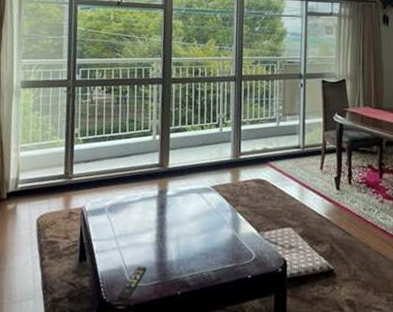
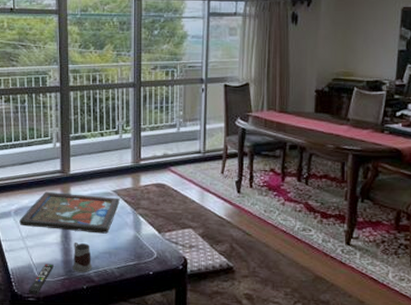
framed painting: none [113,186,219,233] -> present [19,191,120,234]
mug: none [167,242,188,276] -> present [72,242,93,272]

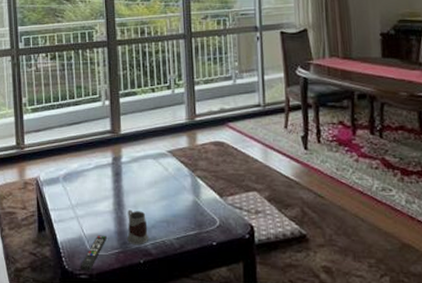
framed painting: present [19,191,120,234] -> none [68,154,176,199]

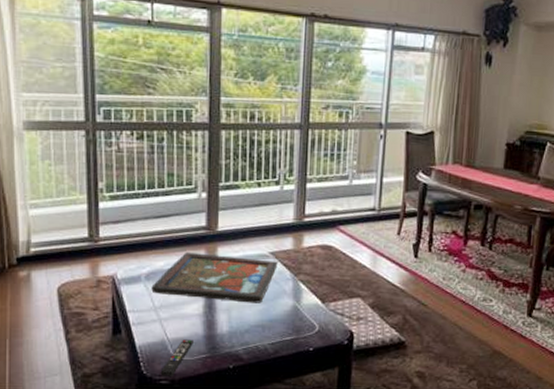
framed painting: none [68,154,176,199] -> present [151,251,278,303]
mug: present [127,210,149,244] -> none [217,313,242,349]

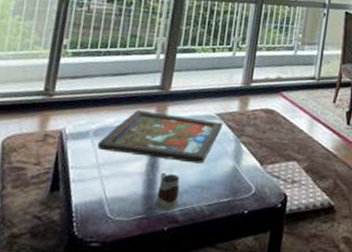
remote control: present [160,339,193,376] -> none [92,198,132,238]
mug: none [217,313,242,349] -> present [154,172,180,210]

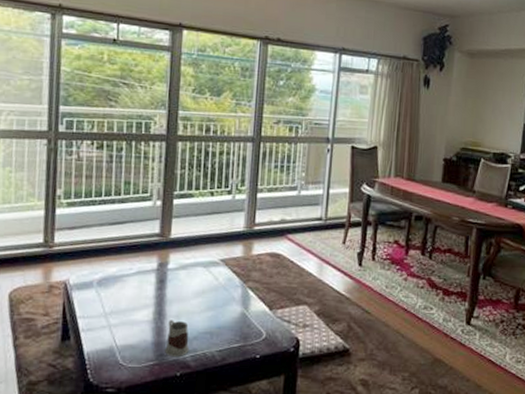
framed painting: present [97,109,223,164] -> none [102,258,228,310]

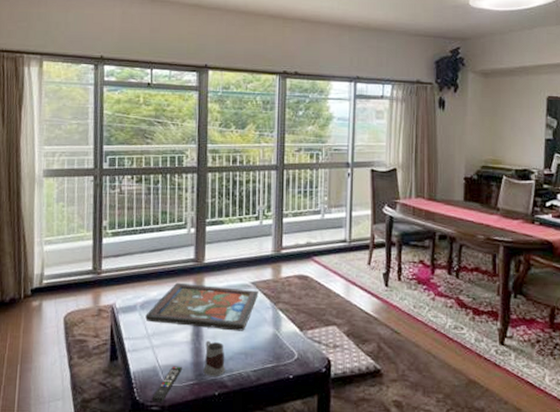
framed painting: none [102,258,228,310] -> present [145,282,259,331]
remote control: none [107,346,142,384] -> present [151,366,182,403]

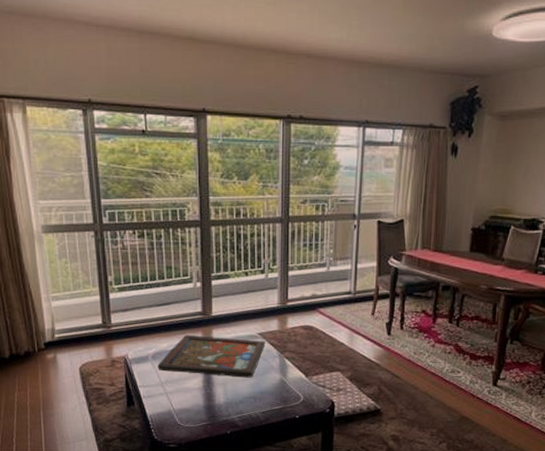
remote control: present [151,366,182,403] -> none [169,409,195,441]
mug: present [203,341,226,376] -> none [215,387,237,418]

